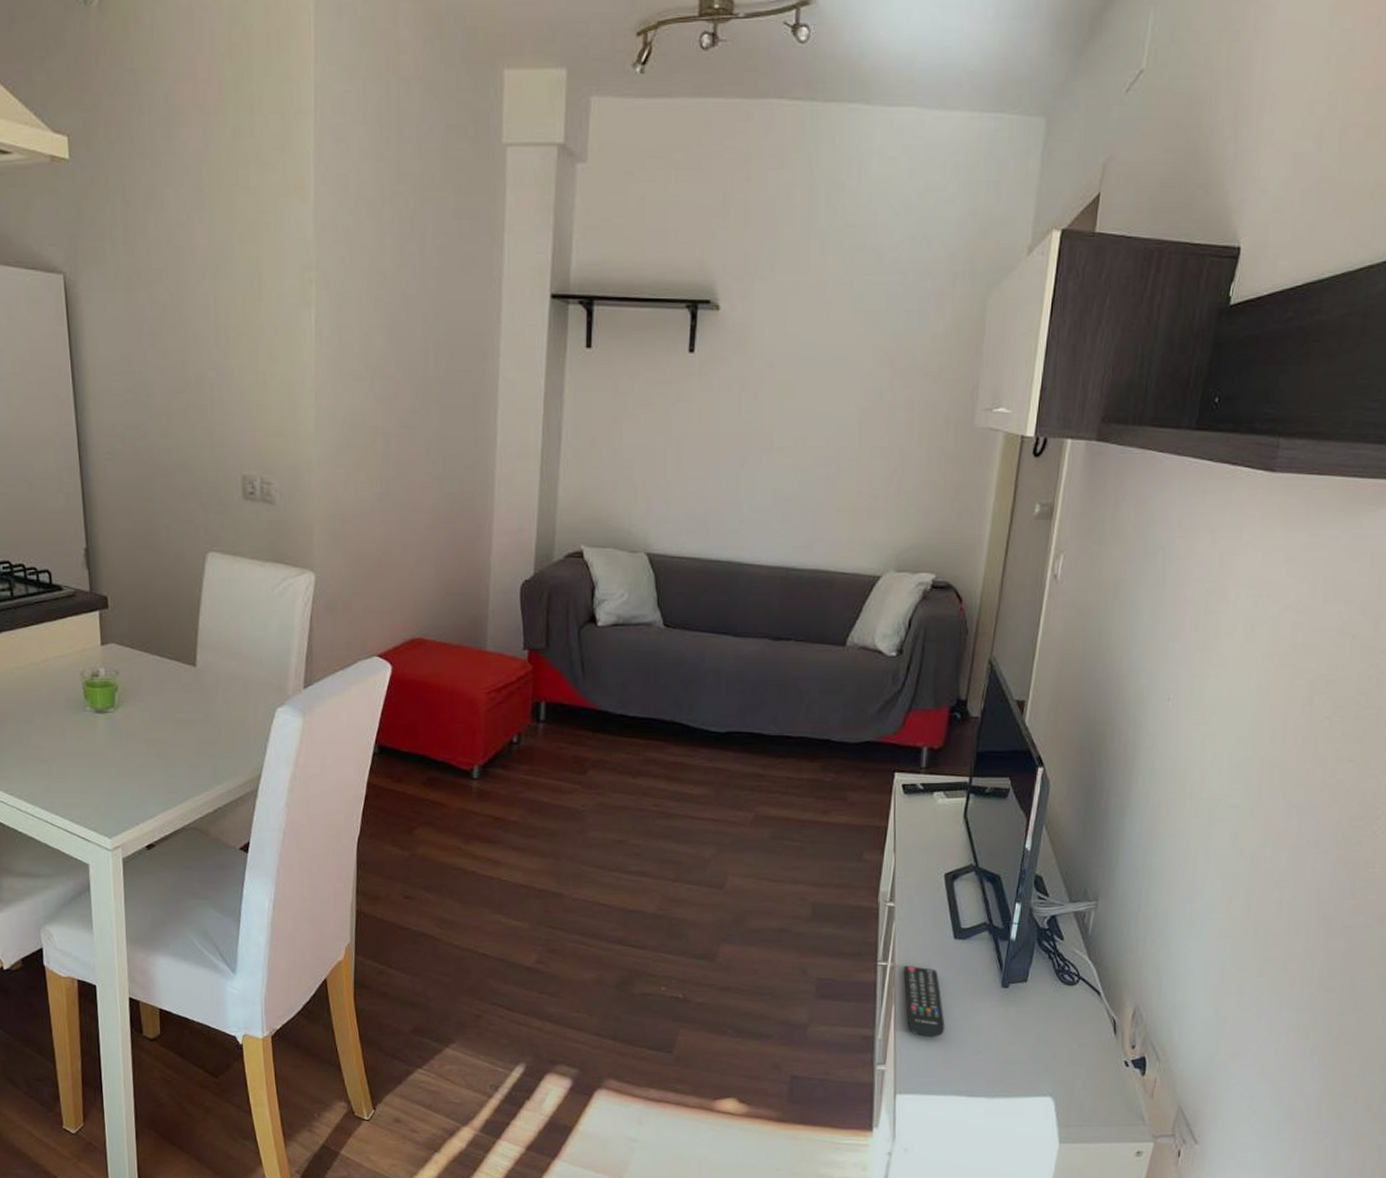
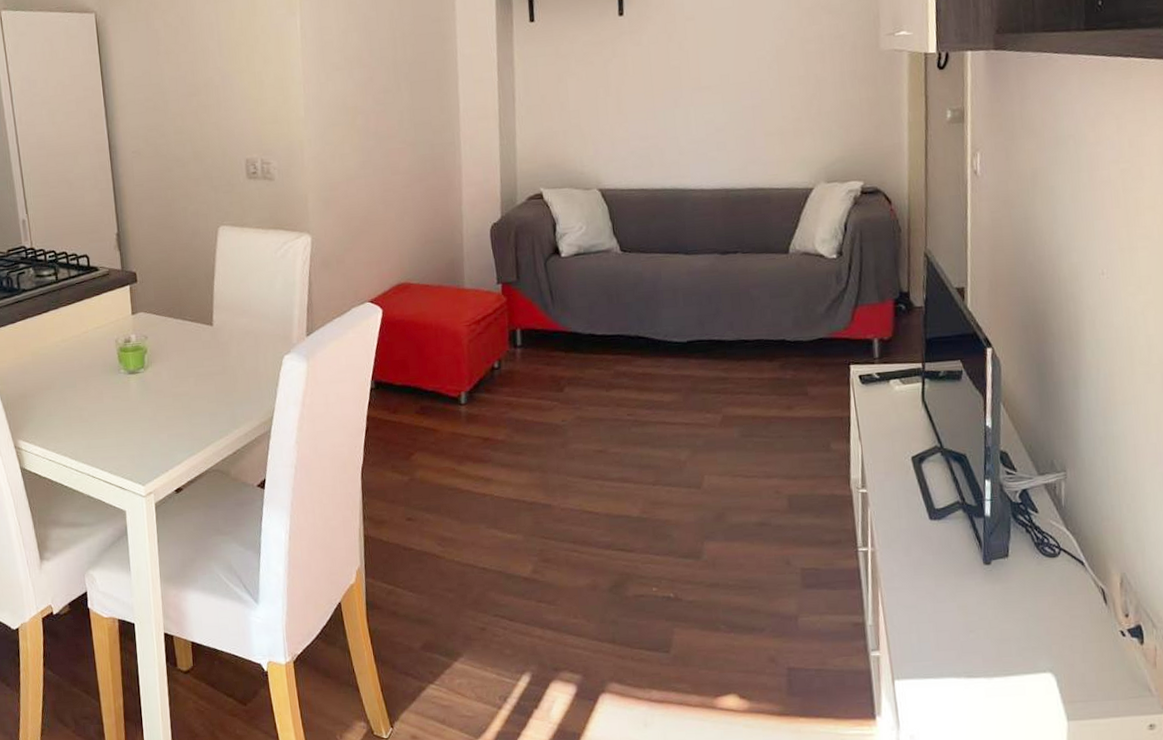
remote control: present [904,965,945,1038] -> none [884,549,934,620]

